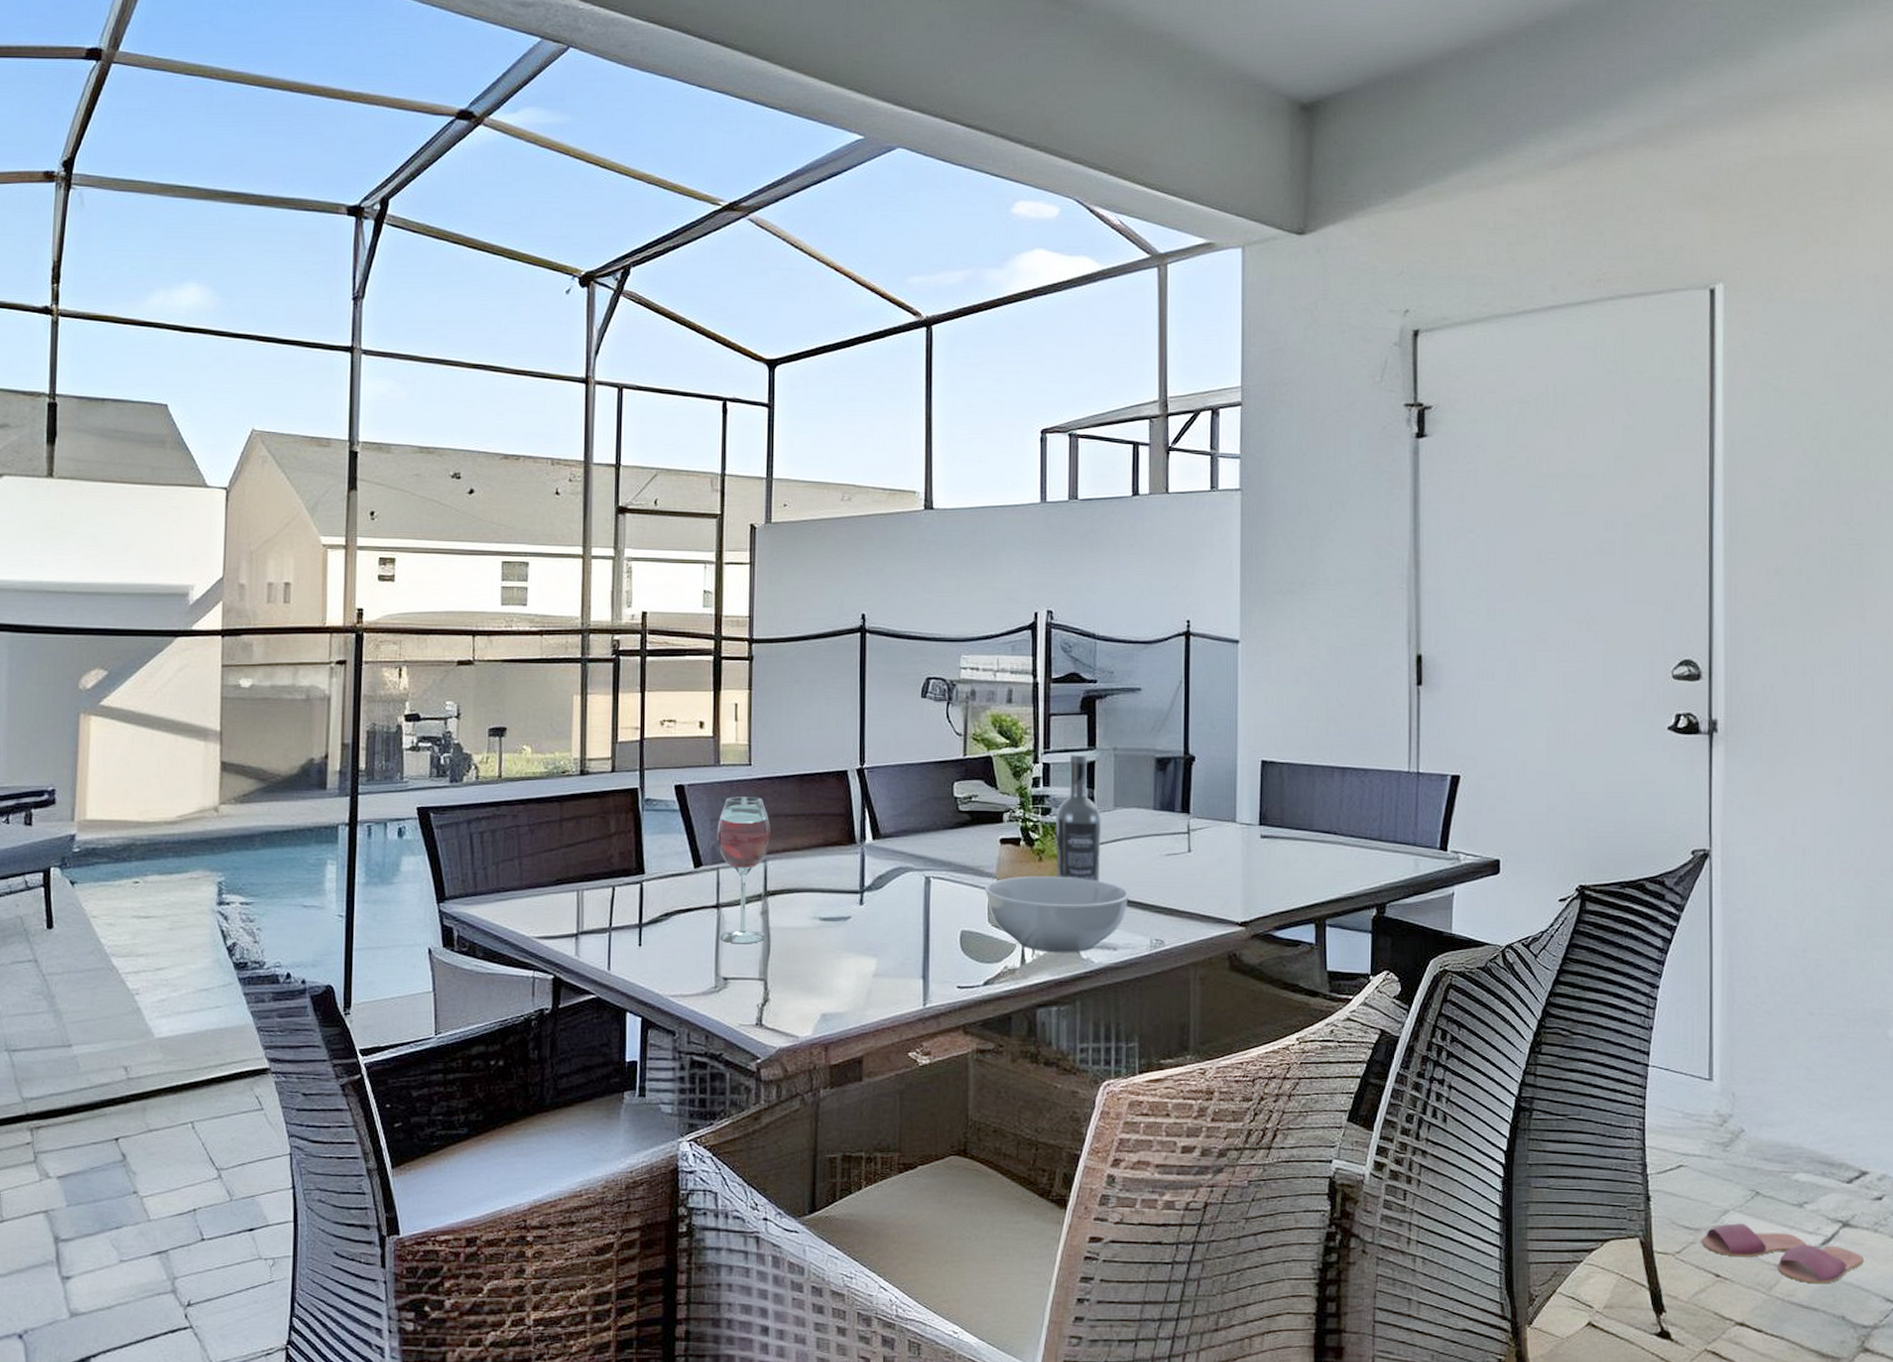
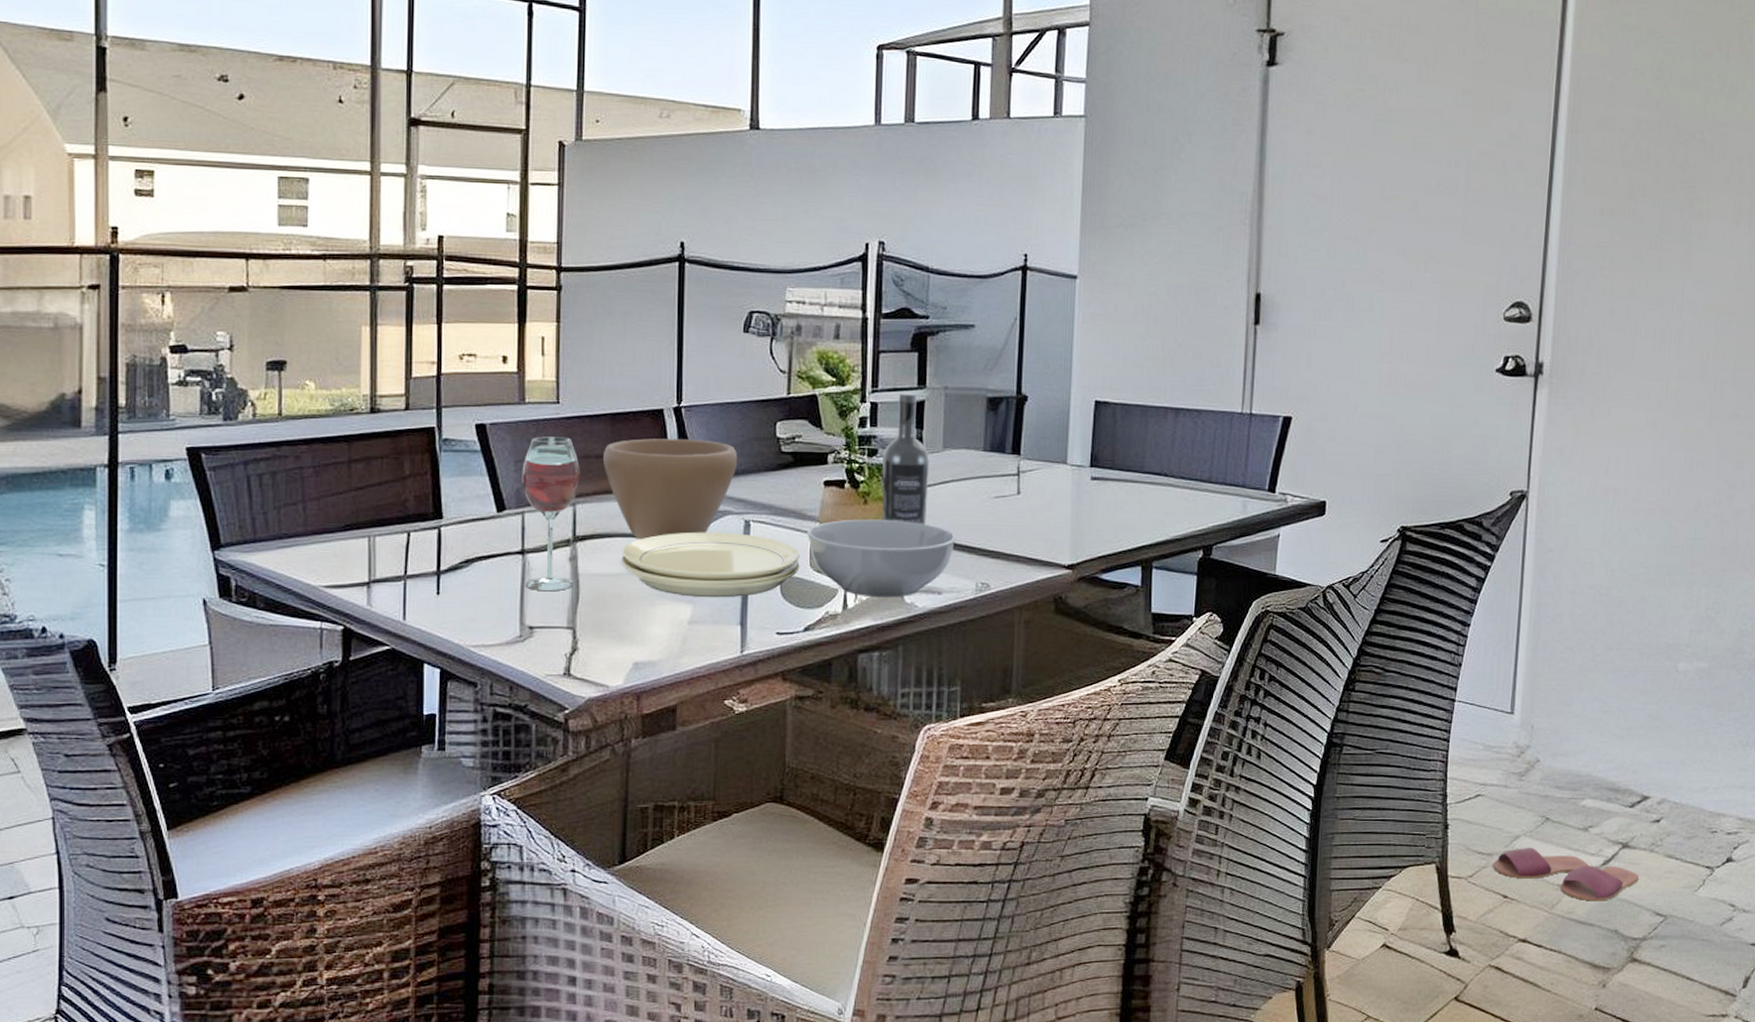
bowl: none [791,798,918,895] -> present [602,438,738,540]
plate: none [808,887,979,952] -> present [620,532,800,598]

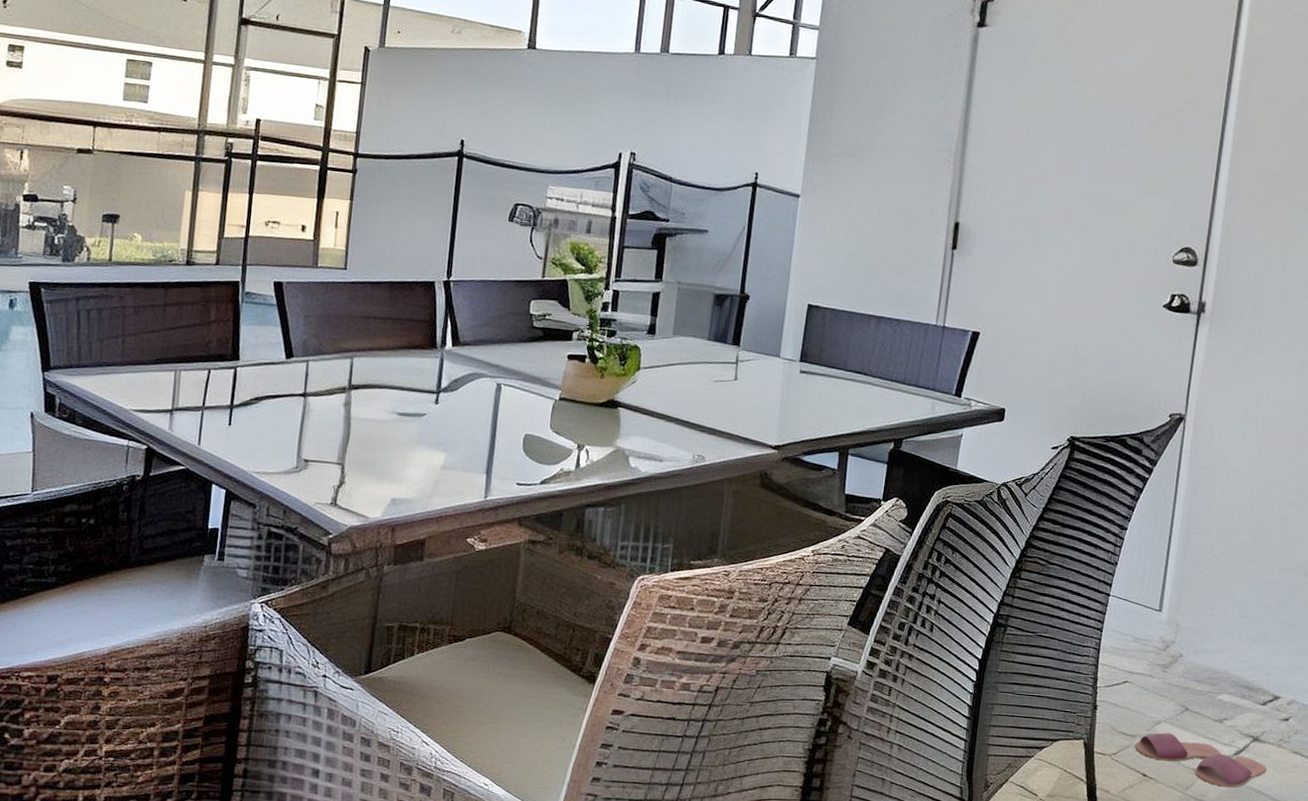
wineglass: present [522,436,580,592] -> none [304,297,360,431]
bowl: present [602,438,738,540] -> none [379,305,496,393]
plate: present [620,532,800,598] -> none [387,389,542,450]
bowl: present [806,519,956,598] -> none [549,390,679,462]
wine bottle: present [882,393,930,525] -> none [615,284,661,400]

